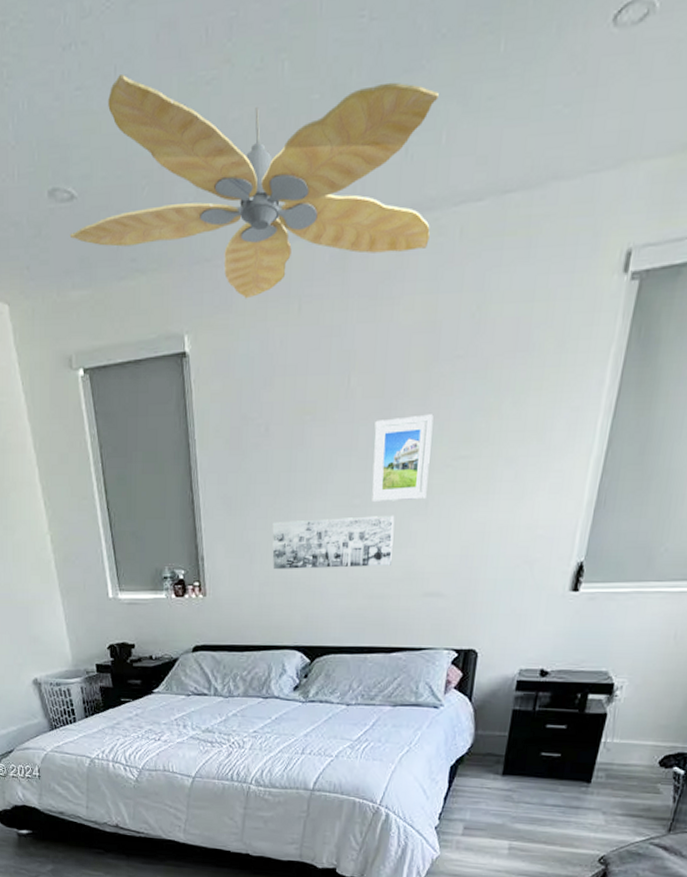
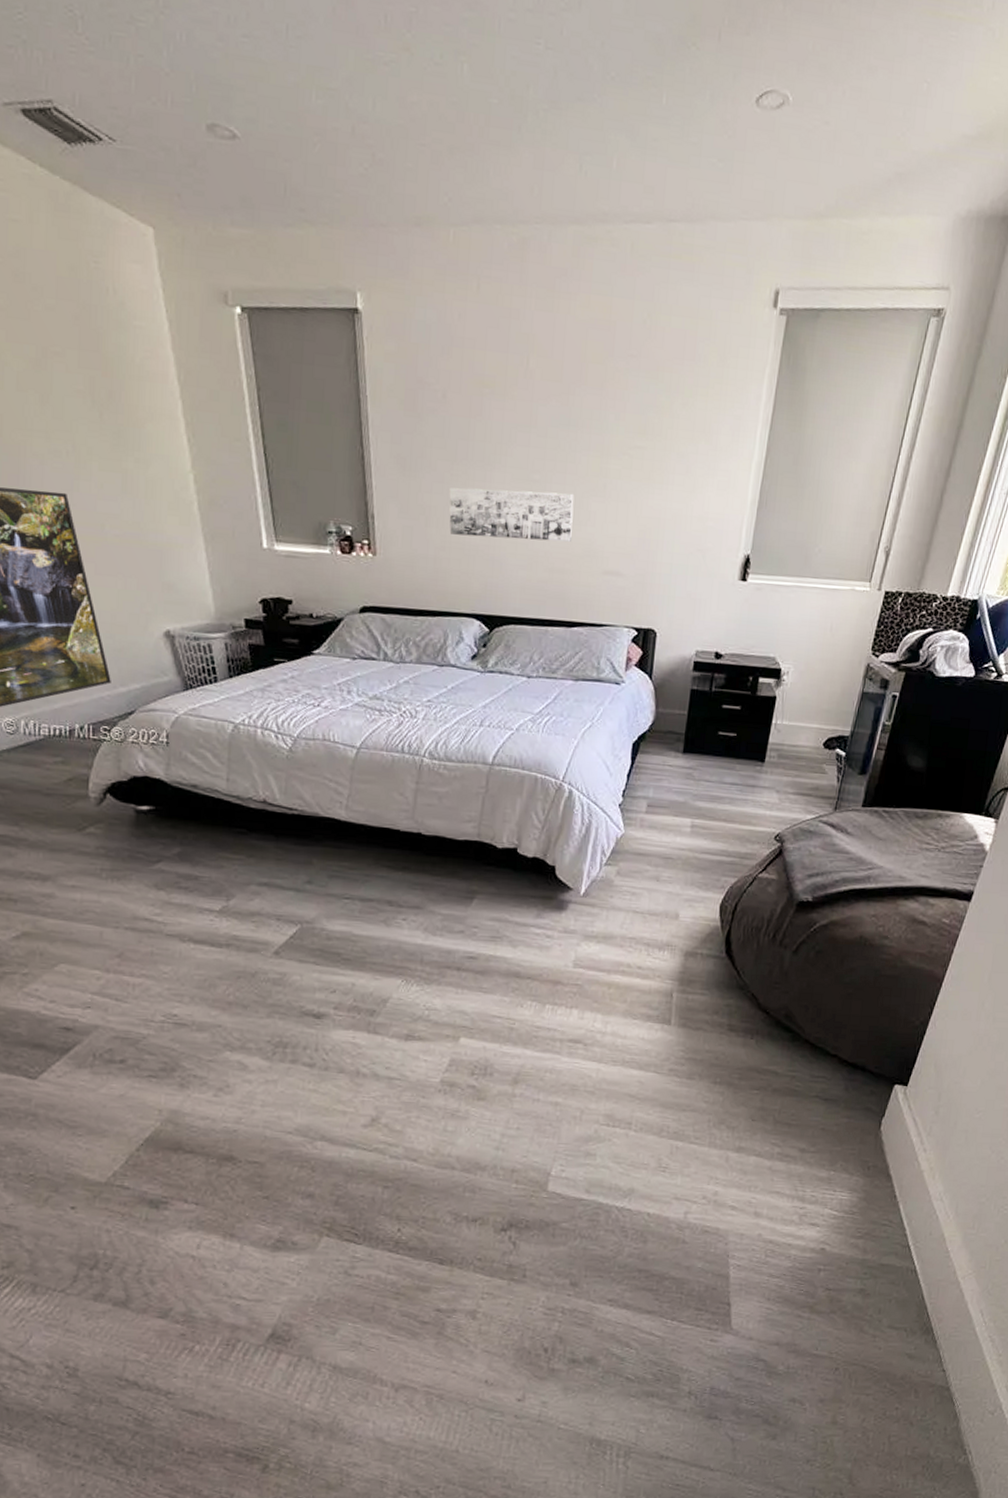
ceiling fan: present [69,75,439,299] -> none [230,34,609,269]
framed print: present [372,414,434,503] -> none [551,402,610,482]

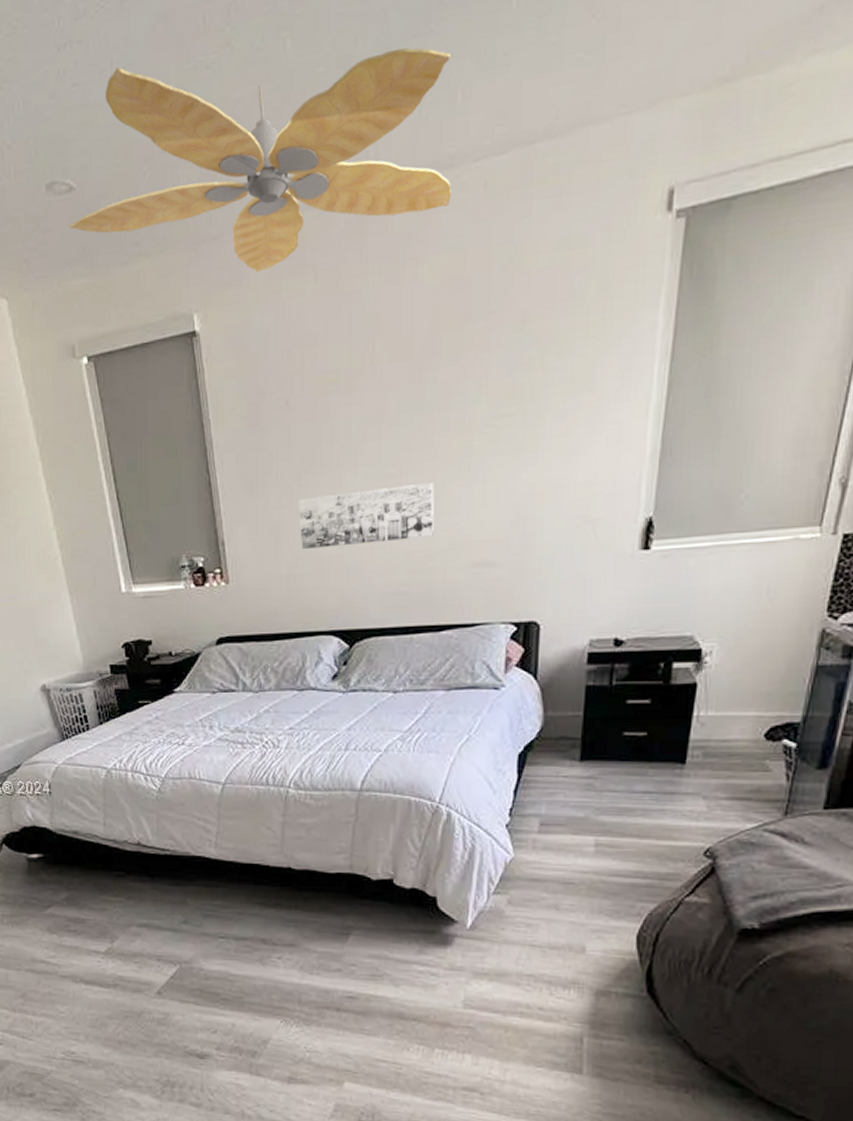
ceiling fan: none [230,34,609,269] -> present [69,47,451,273]

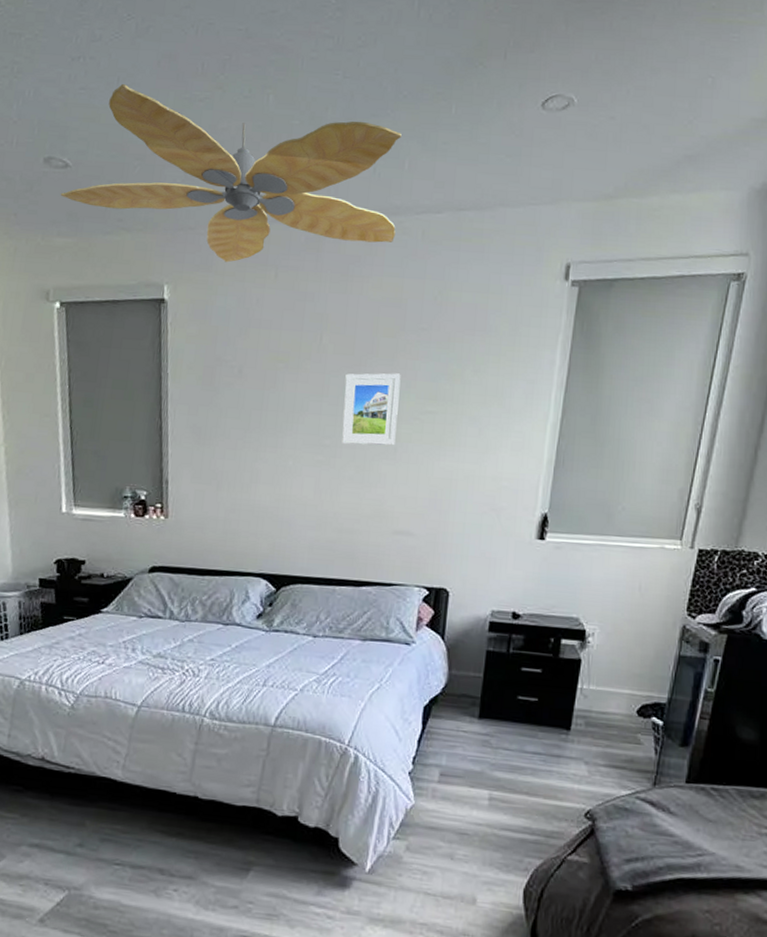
wall art: present [298,482,434,549] -> none [240,454,365,503]
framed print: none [405,373,470,471] -> present [342,373,401,446]

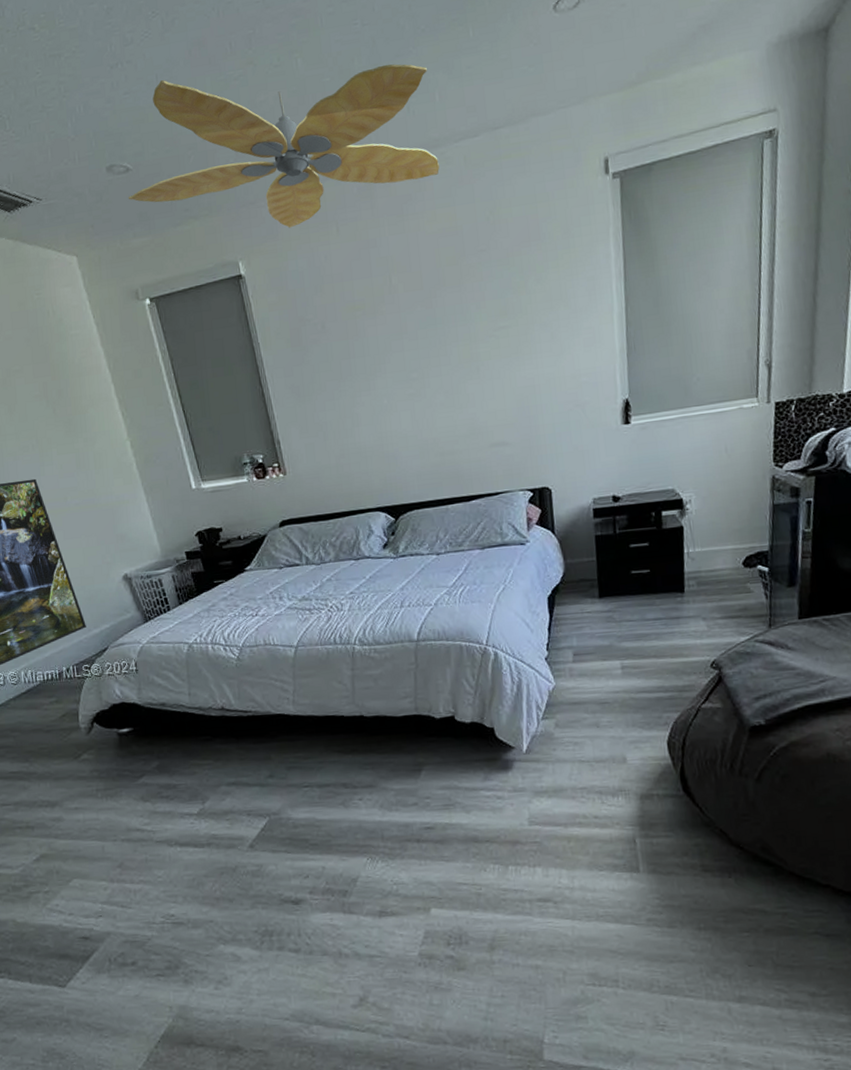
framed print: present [342,373,401,446] -> none [419,297,476,375]

